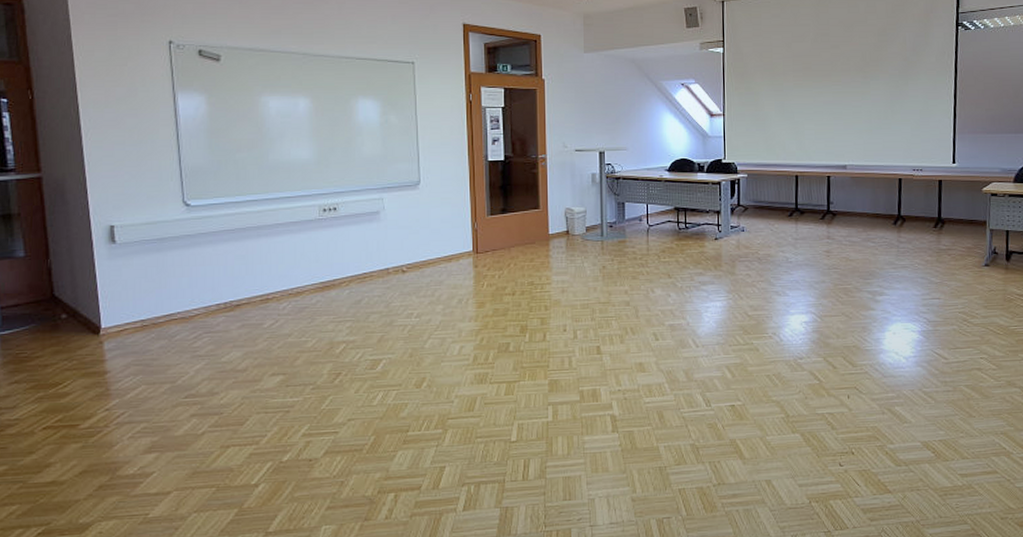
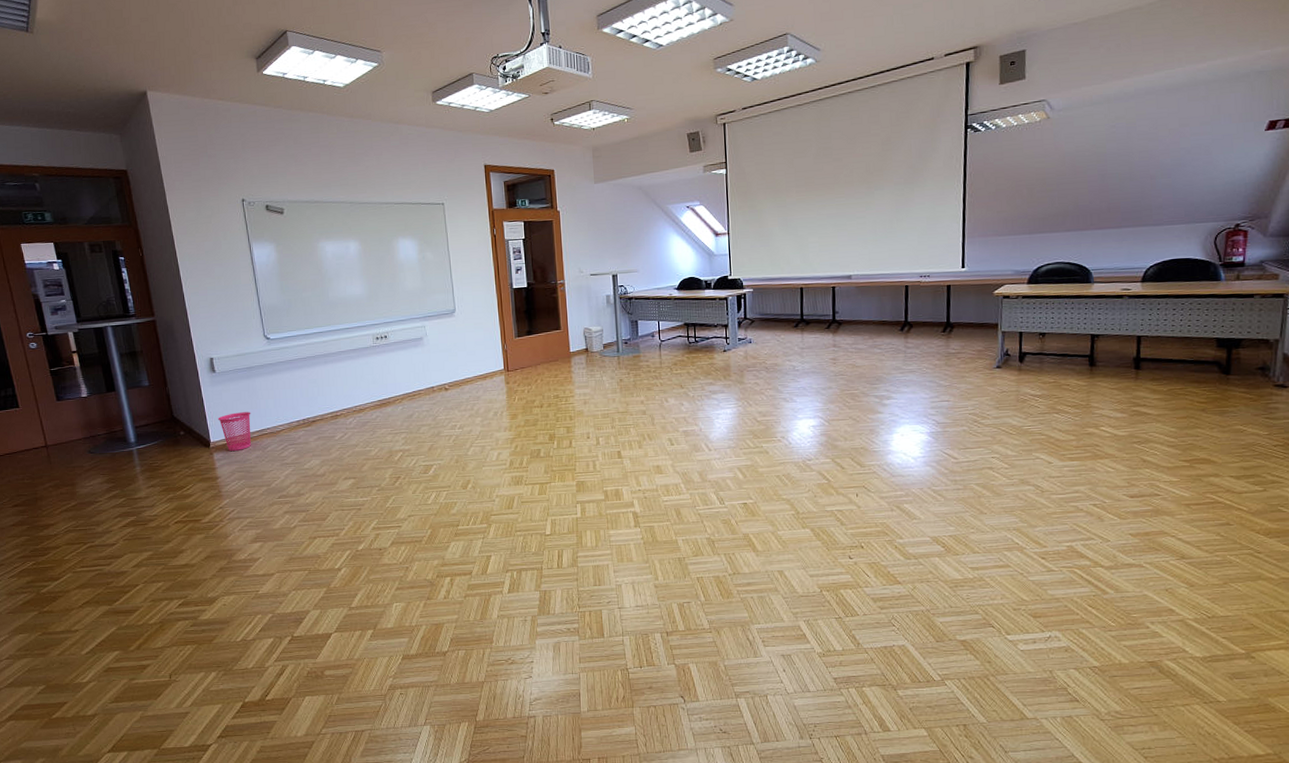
waste basket: none [114,292,158,339] -> present [218,412,251,451]

